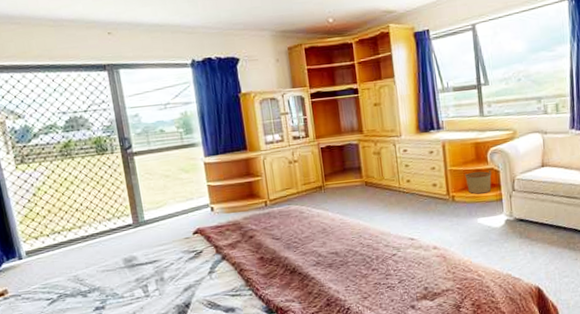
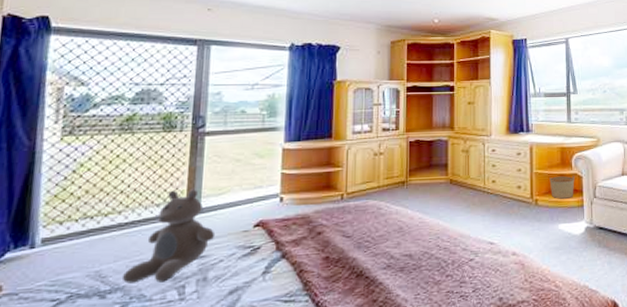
teddy bear: none [95,205,163,285] -> present [121,190,216,284]

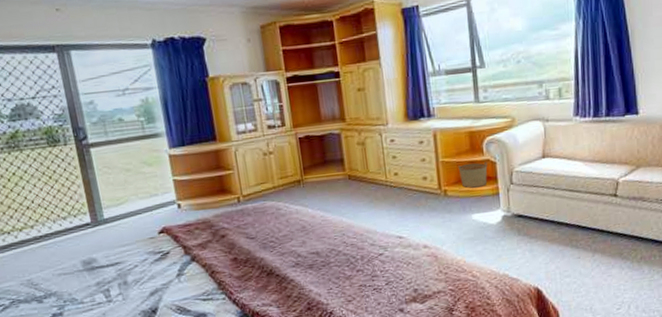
teddy bear: present [121,190,216,284] -> none [51,202,125,290]

